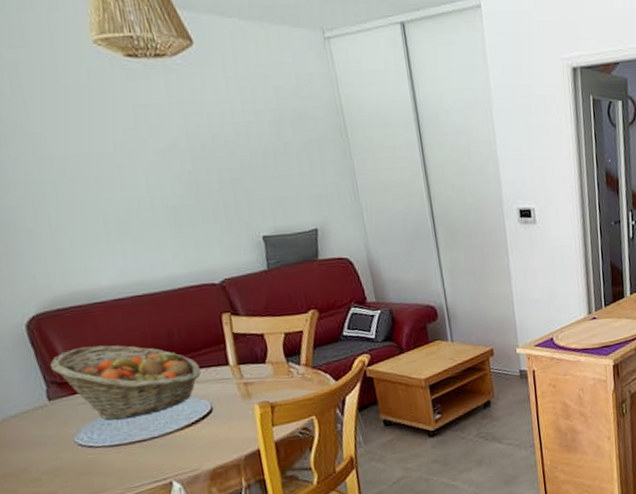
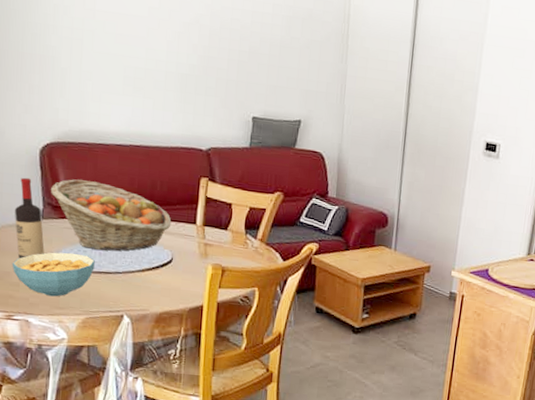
wine bottle: none [11,359,62,450] -> present [14,177,45,258]
cereal bowl: none [26,428,126,483] -> present [12,252,95,297]

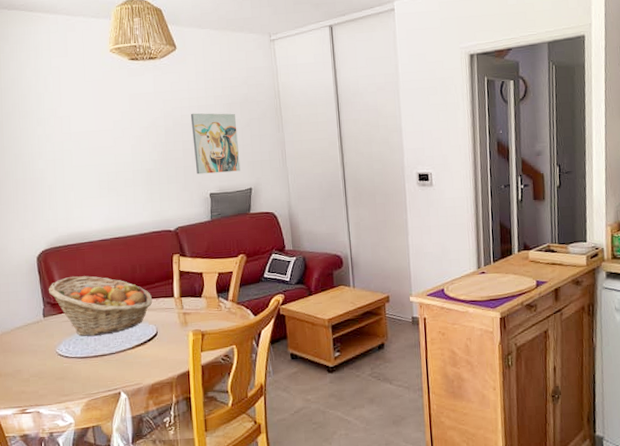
cereal bowl: present [12,252,95,297] -> none [22,342,91,386]
wine bottle: present [14,177,45,258] -> none [20,283,48,356]
wall art: none [240,18,295,99] -> present [190,113,241,175]

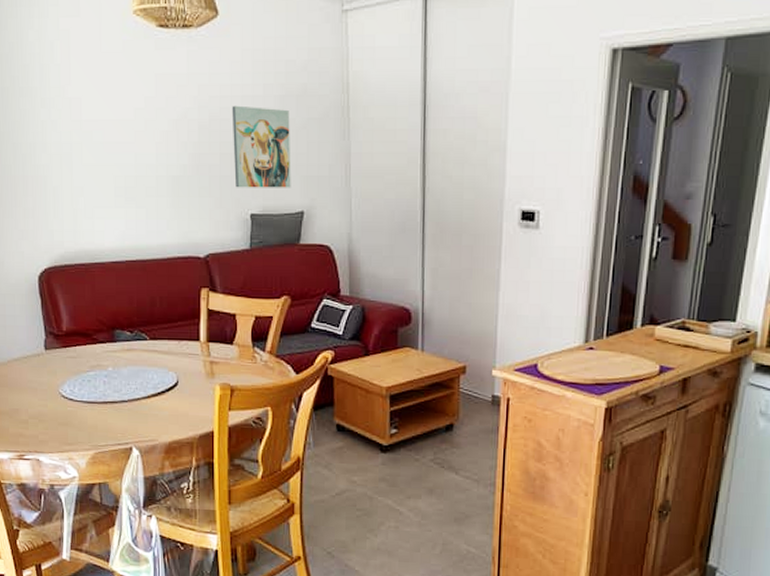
fruit basket: present [49,276,153,336] -> none [52,304,174,378]

